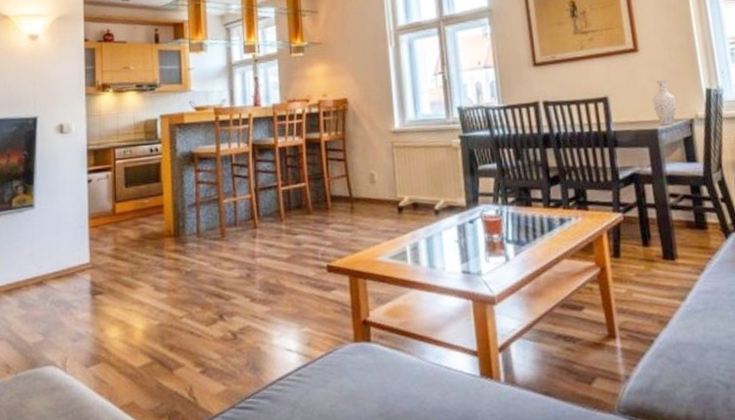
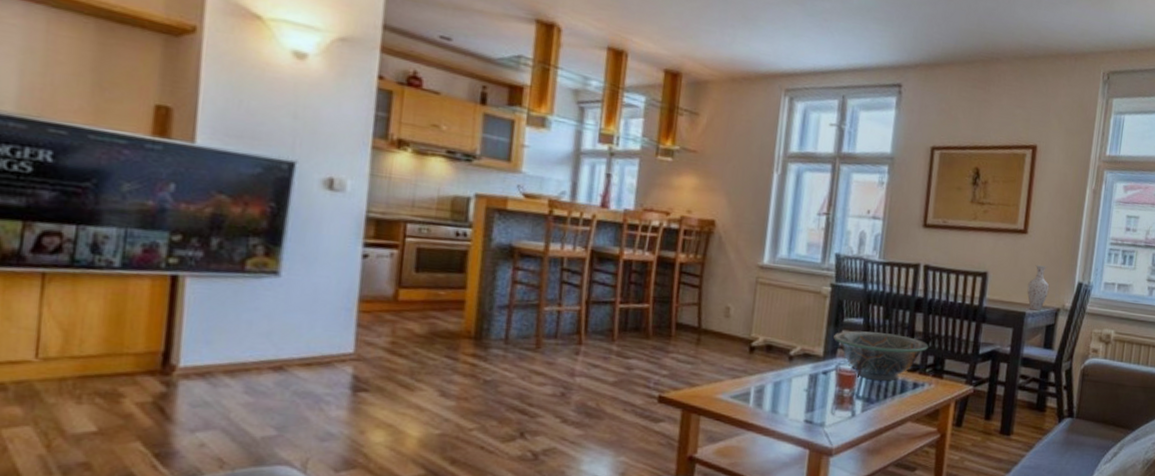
decorative bowl: none [472,173,567,223] -> present [833,330,929,382]

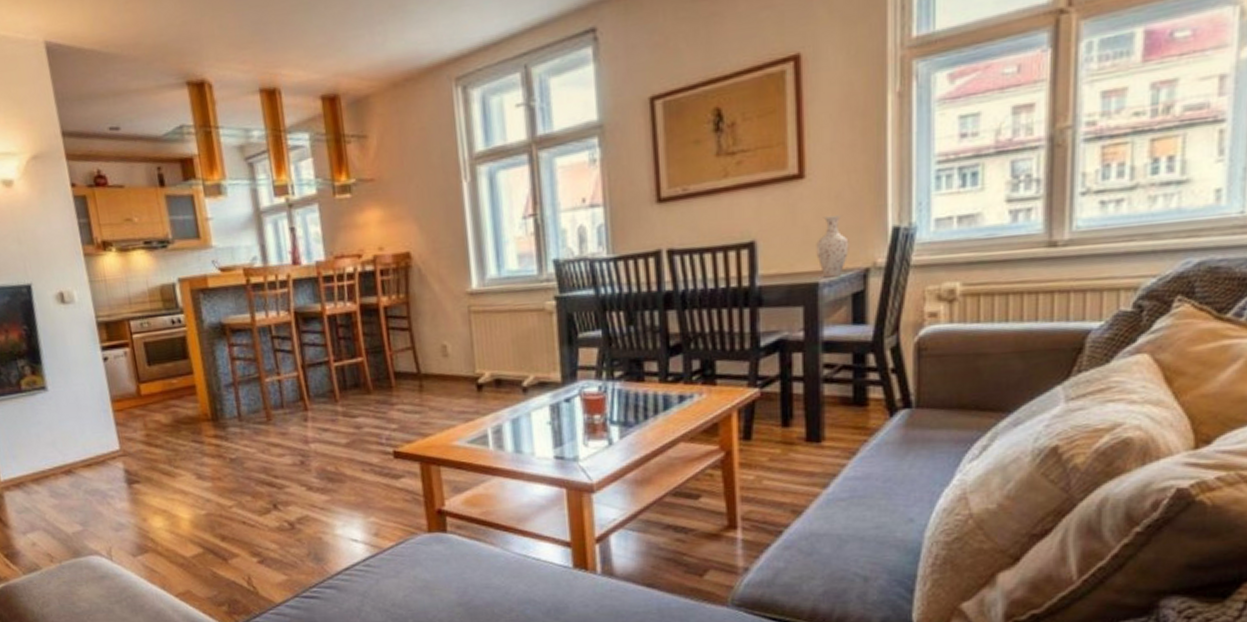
decorative bowl: present [833,330,929,382] -> none [570,341,692,401]

